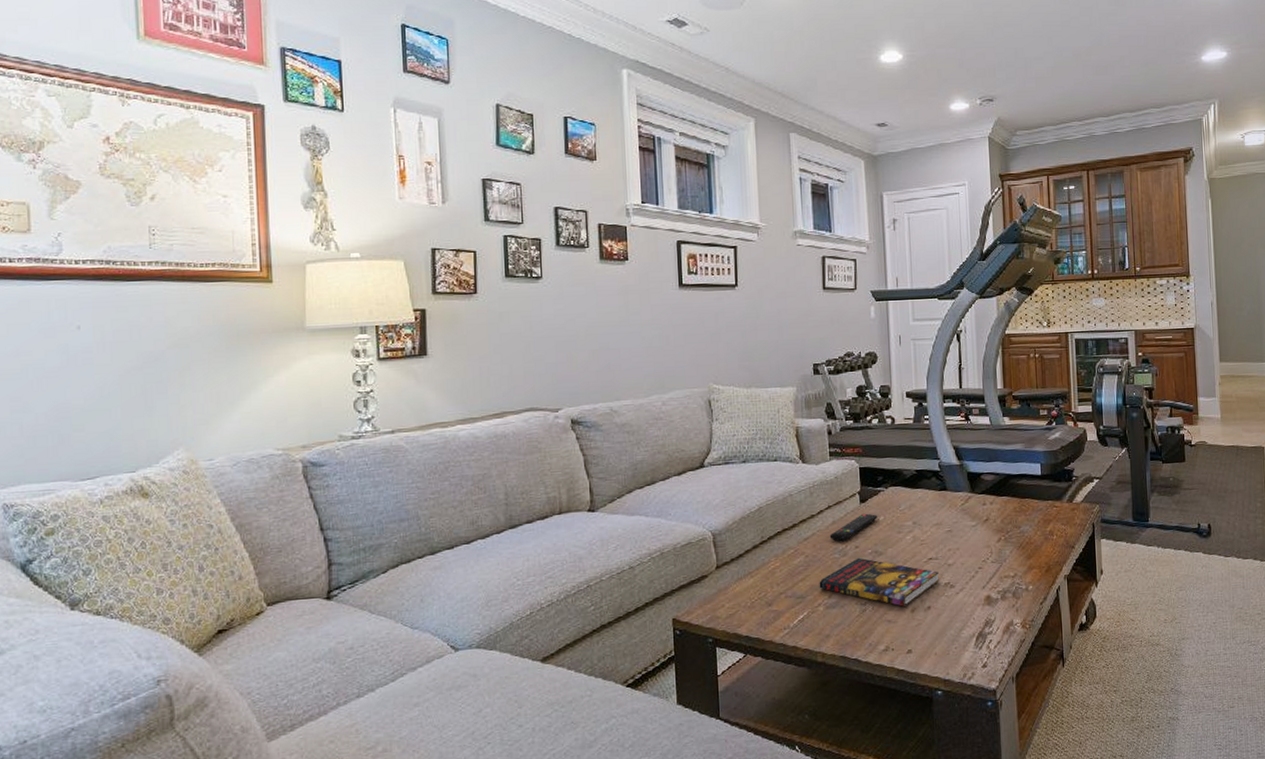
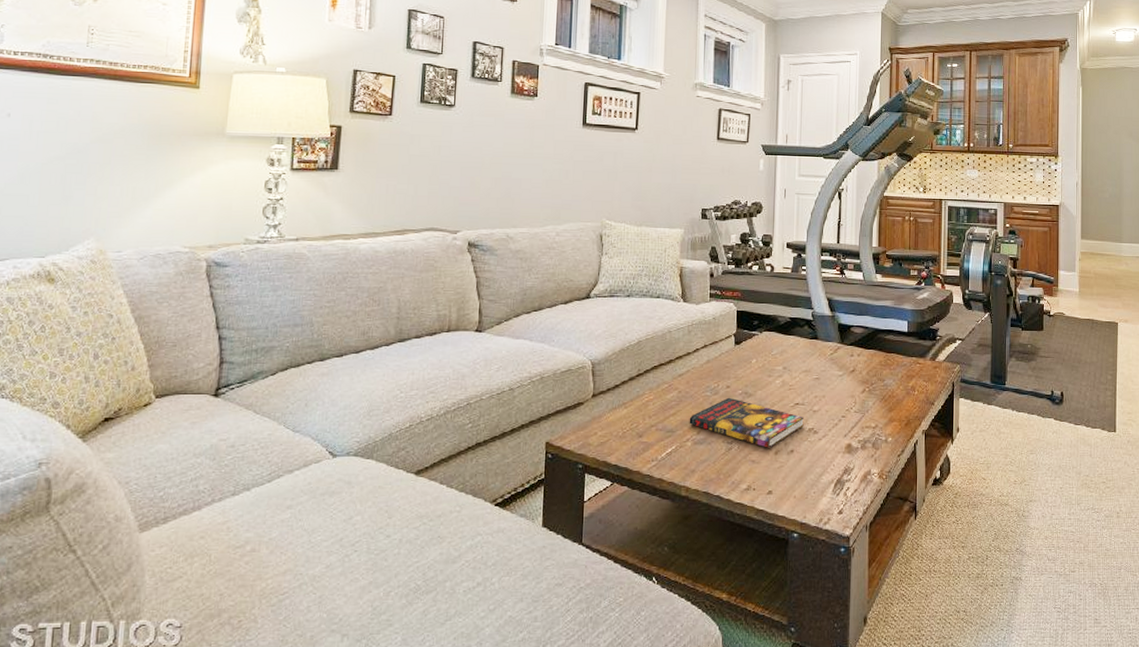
remote control: present [829,513,878,541] -> none [703,355,751,380]

